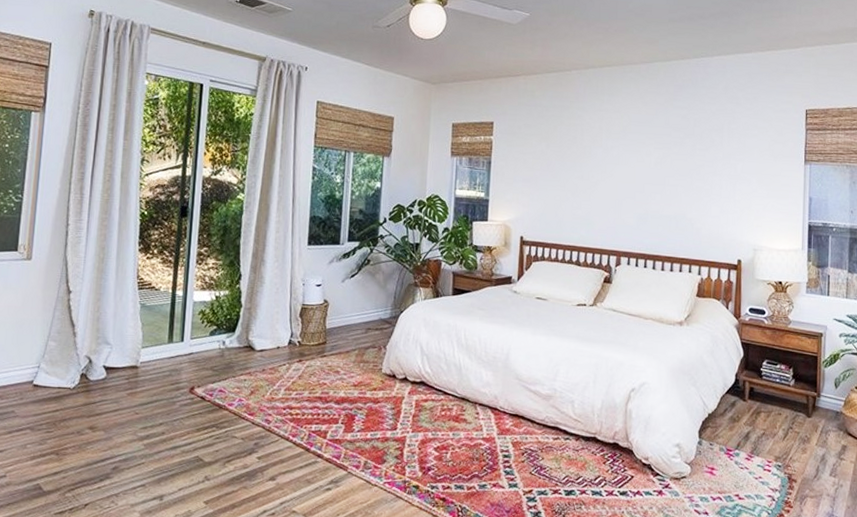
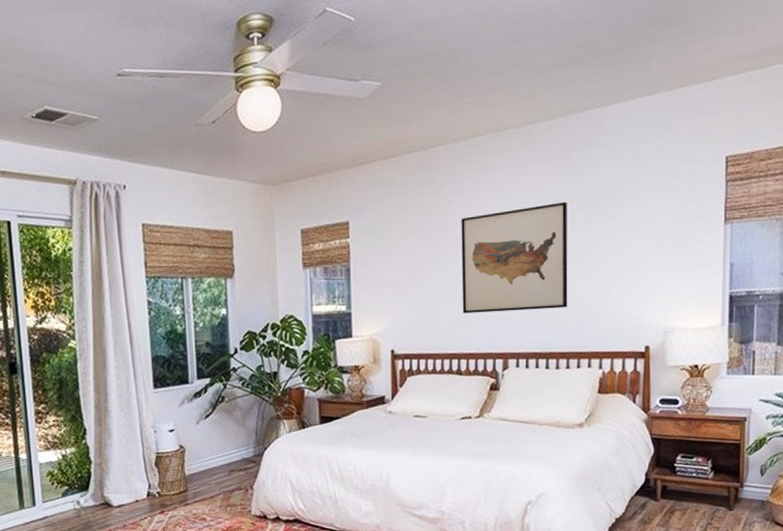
wall art: none [584,129,676,218] -> present [461,201,568,314]

